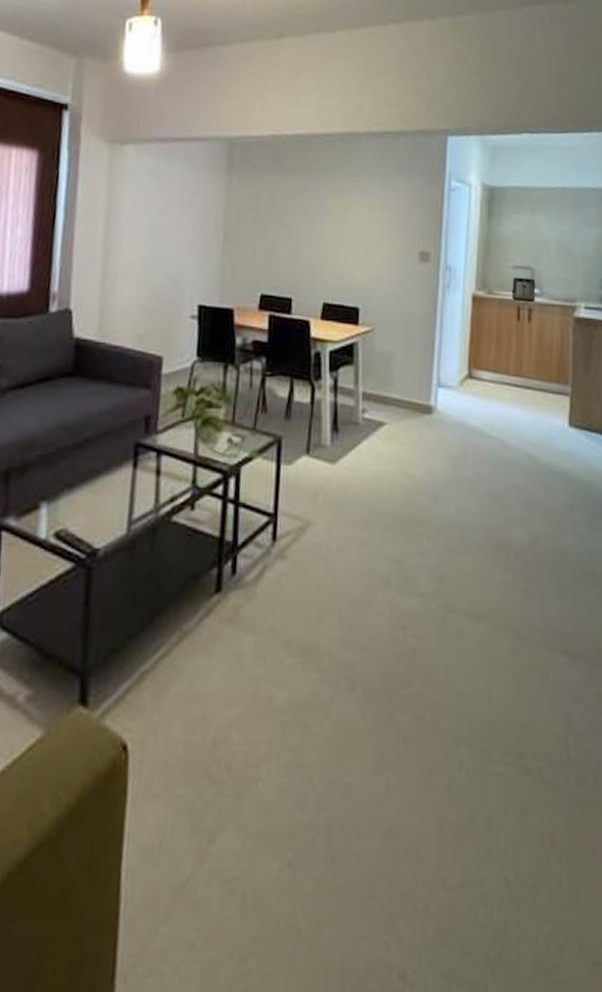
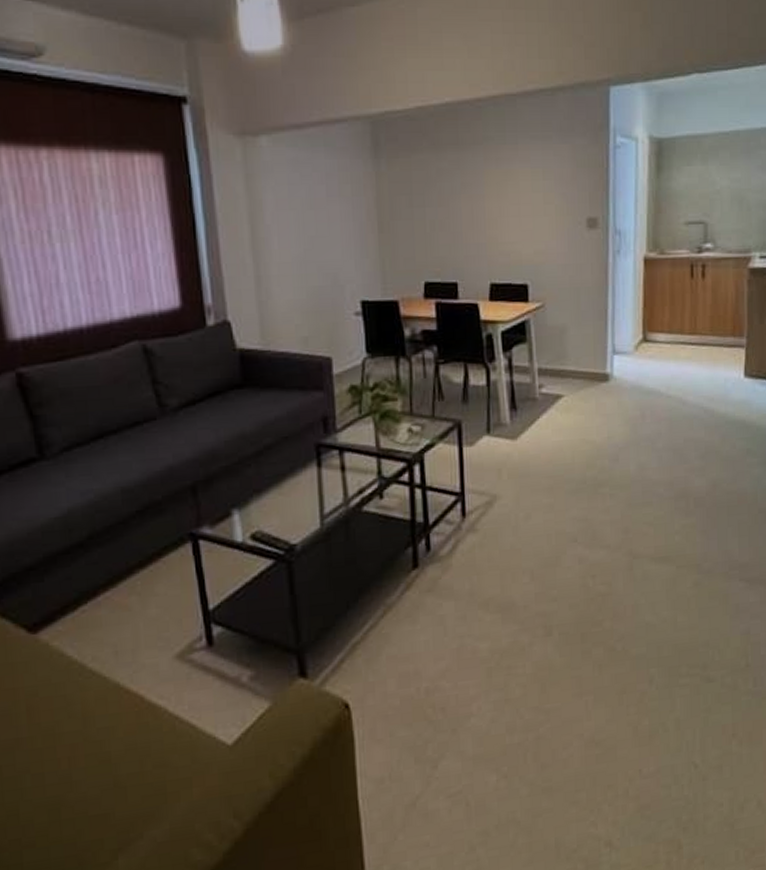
toaster: present [511,277,536,302] -> none [684,233,709,258]

